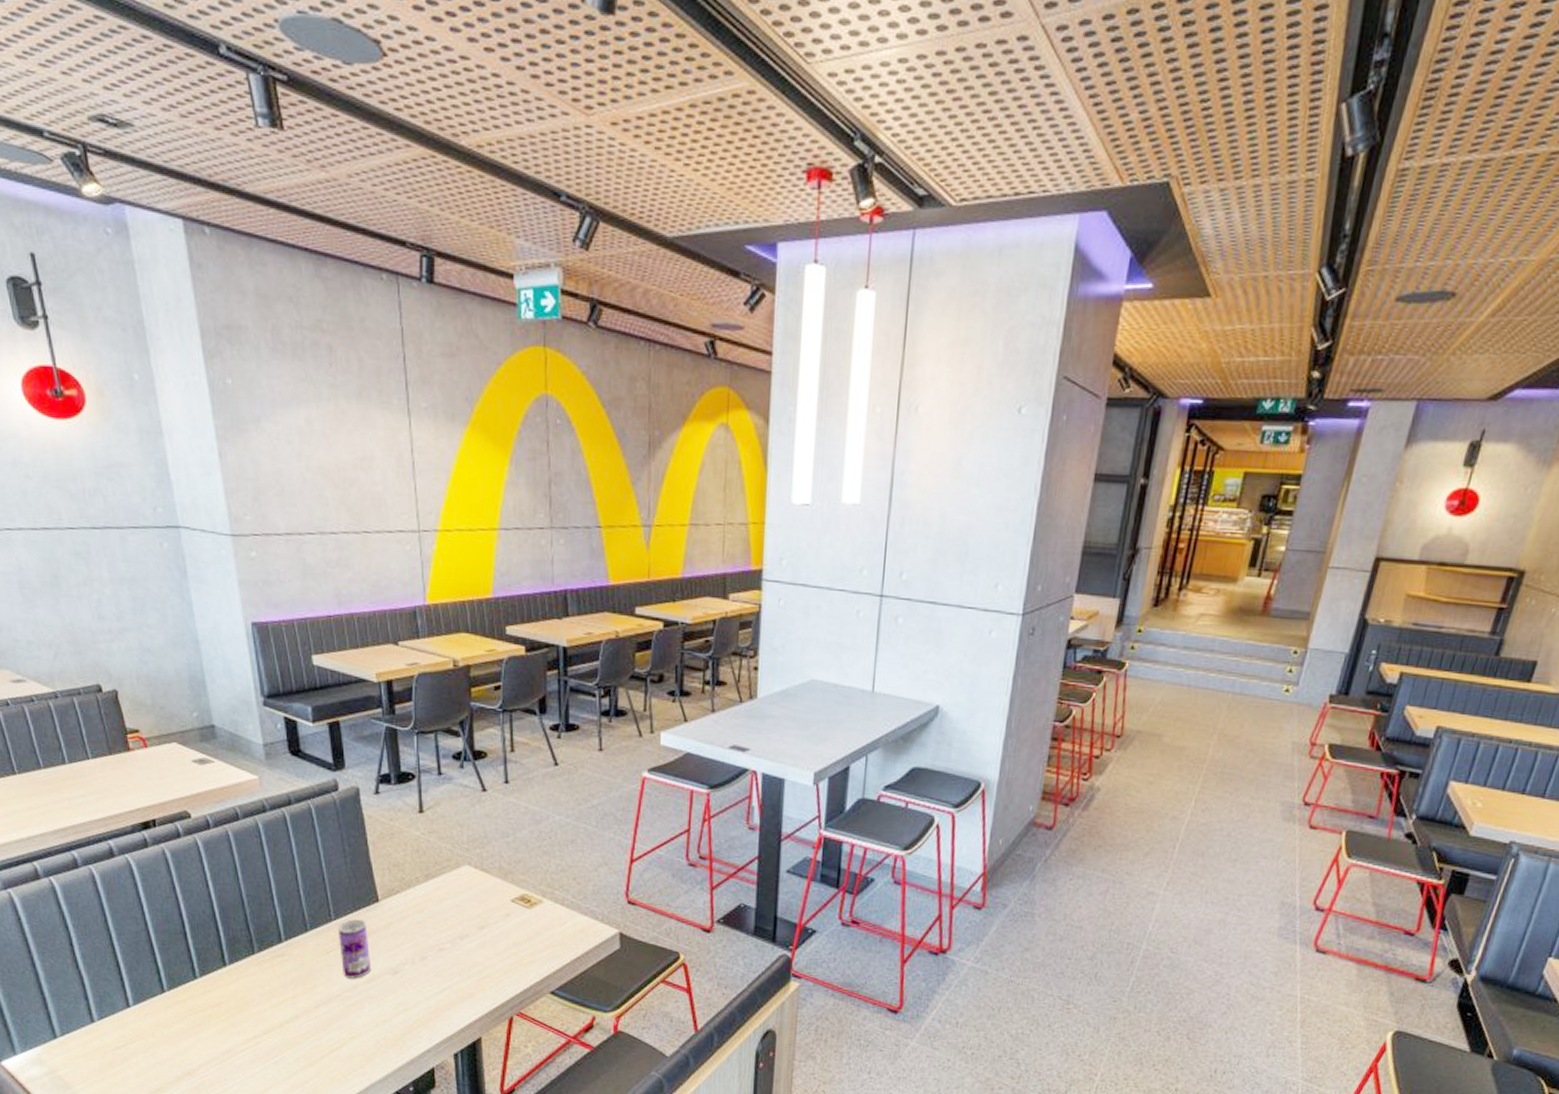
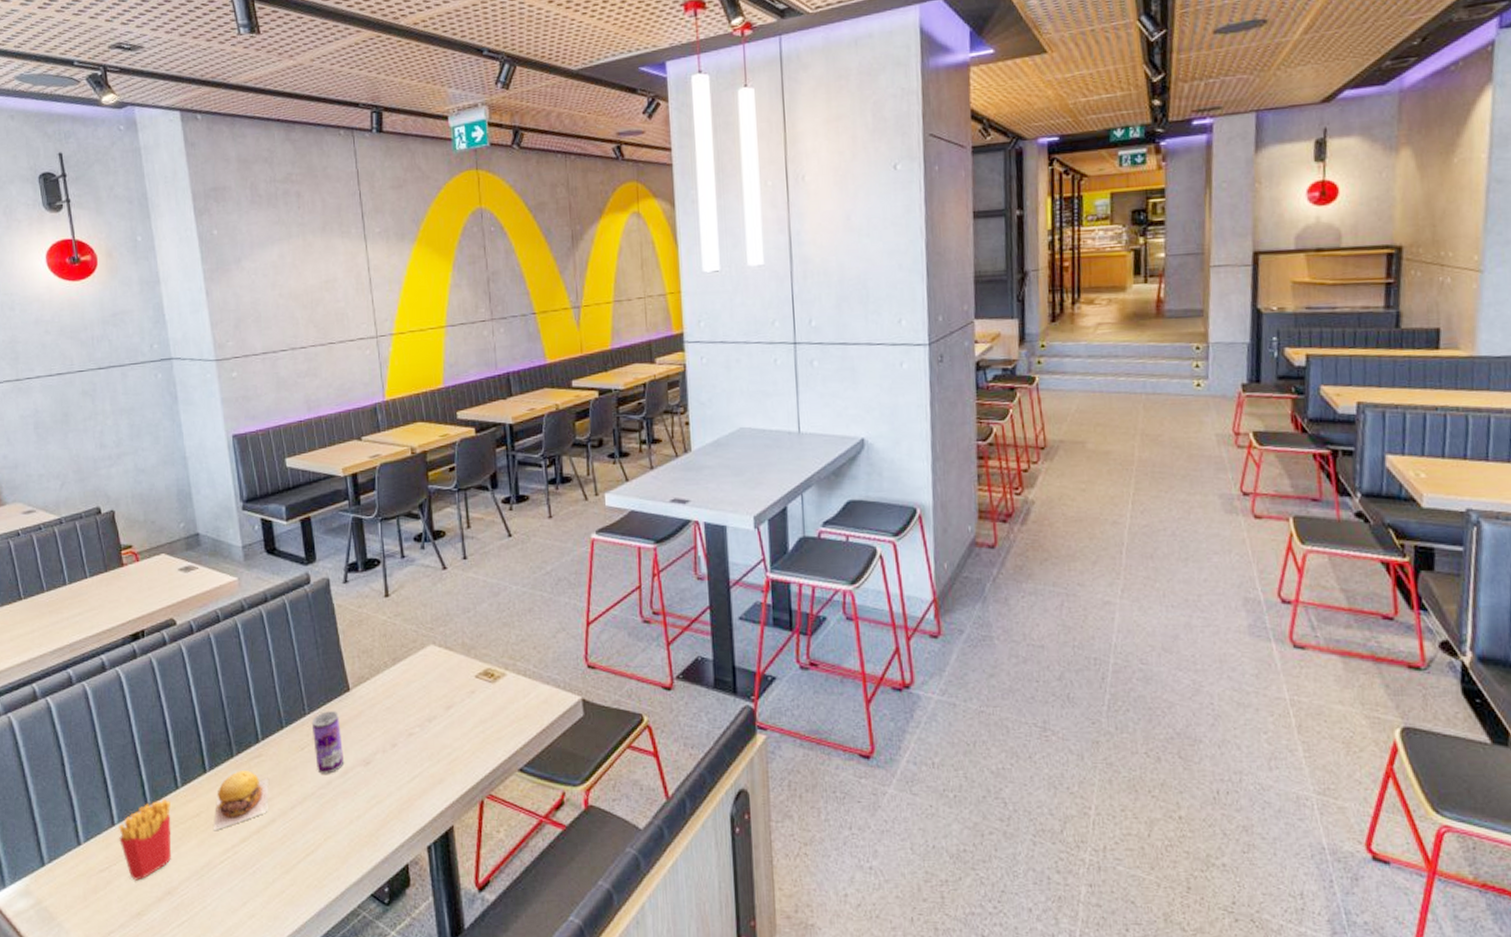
french fries: none [134,987,191,1060] -> present [119,799,172,881]
hamburger: none [234,967,292,1022] -> present [214,770,269,831]

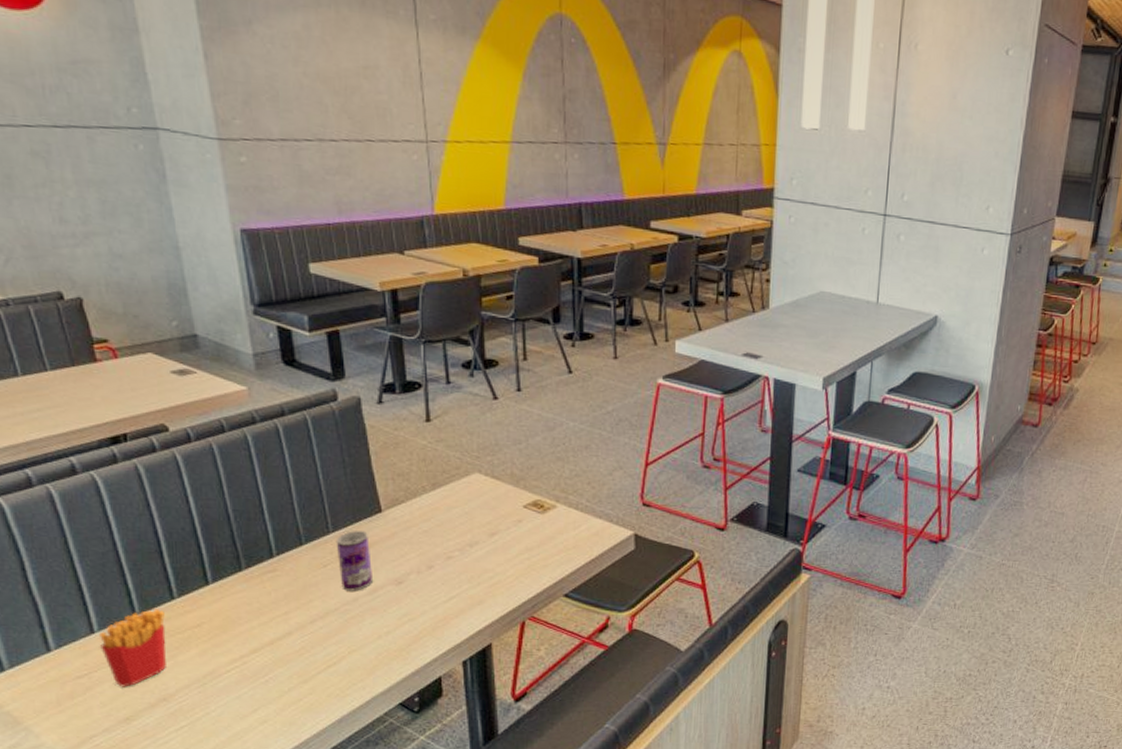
hamburger: present [214,770,269,831] -> none [218,584,285,642]

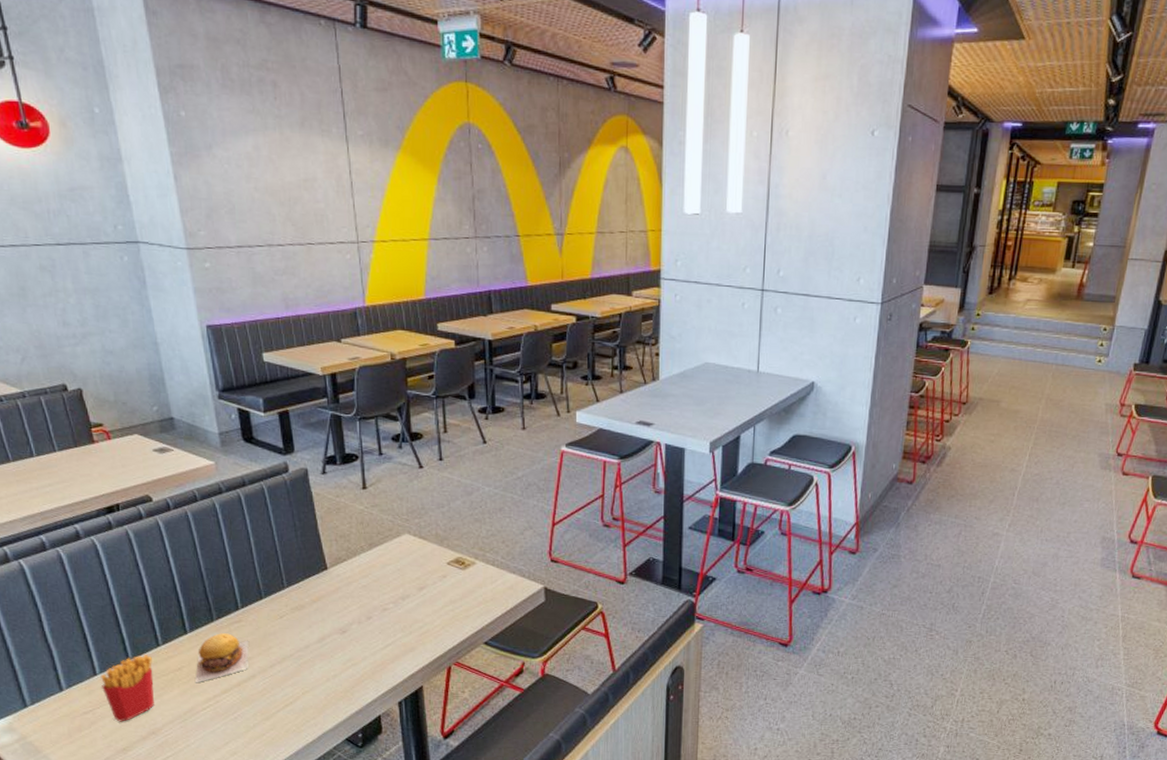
hamburger: none [218,584,285,642] -> present [195,633,249,683]
beverage can: present [336,531,374,591] -> none [290,586,322,639]

